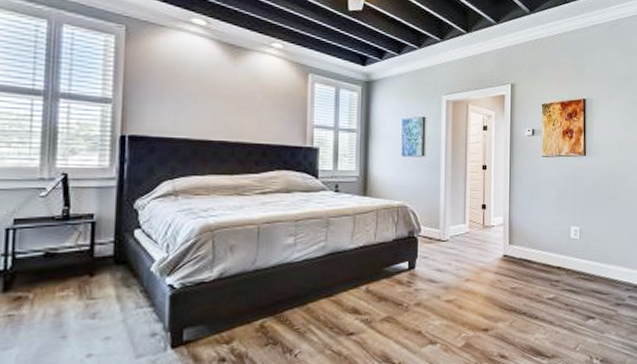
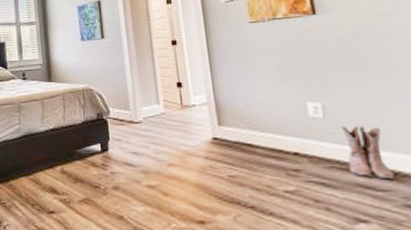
boots: none [588,245,613,286] -> present [340,125,395,180]

